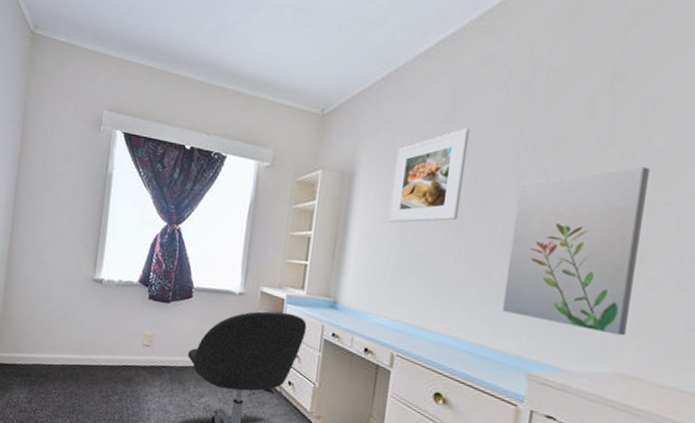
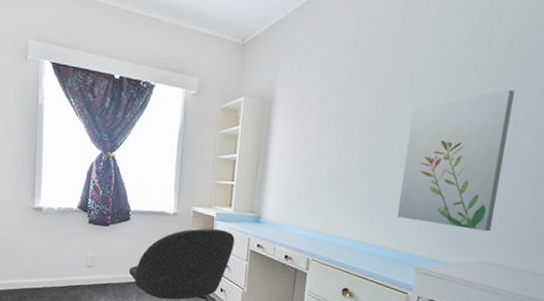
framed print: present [389,128,470,223] -> none [304,56,373,144]

